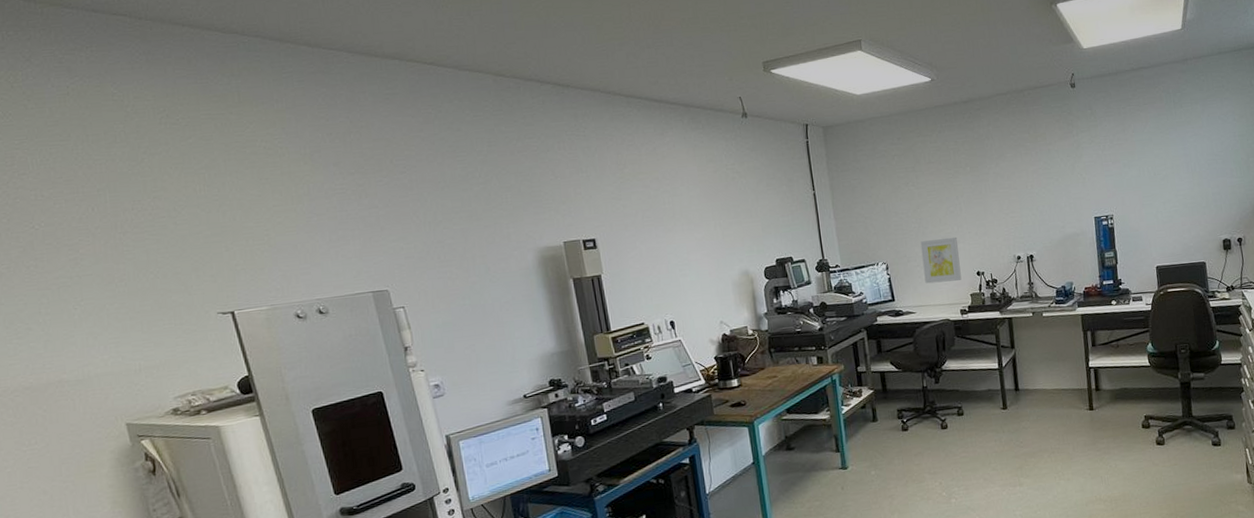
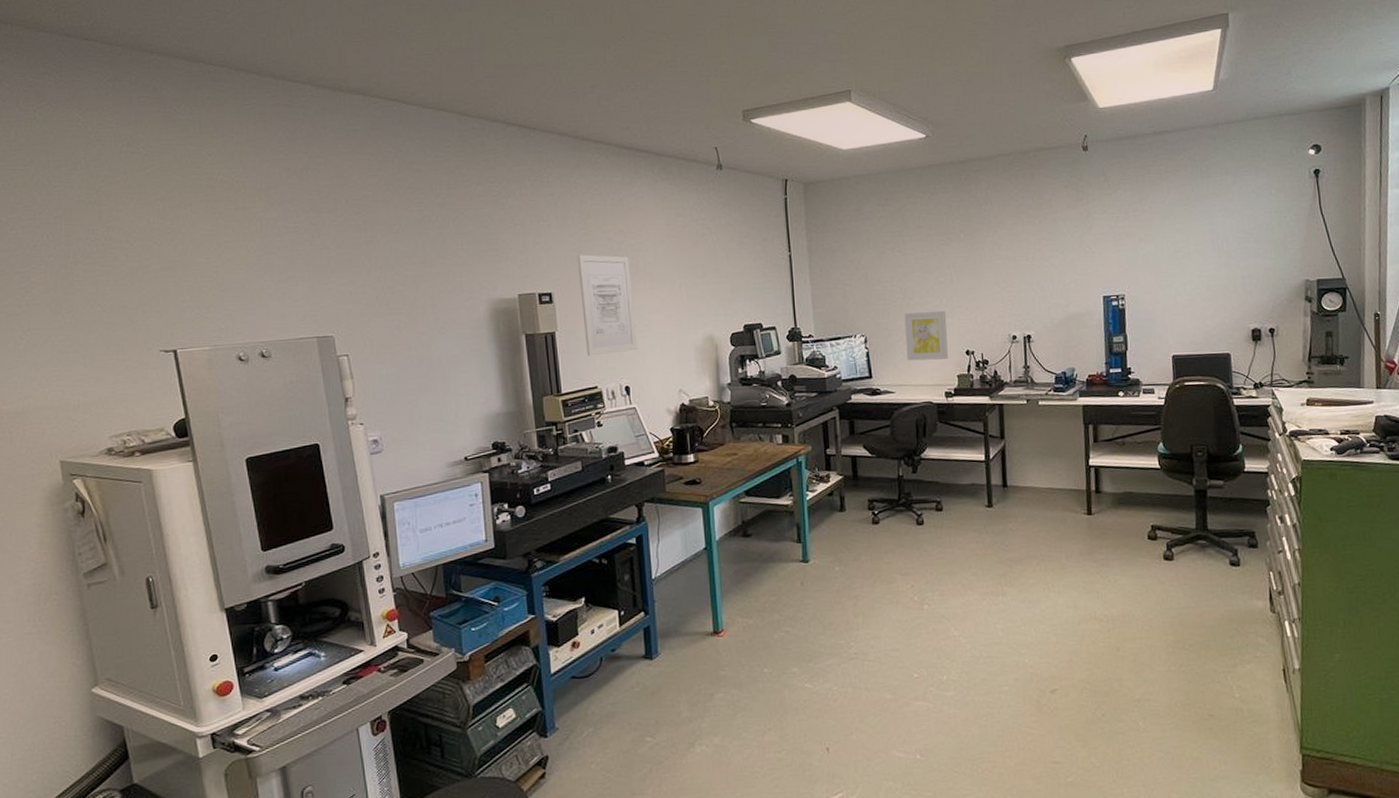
wall art: none [617,201,679,296] -> present [578,254,638,356]

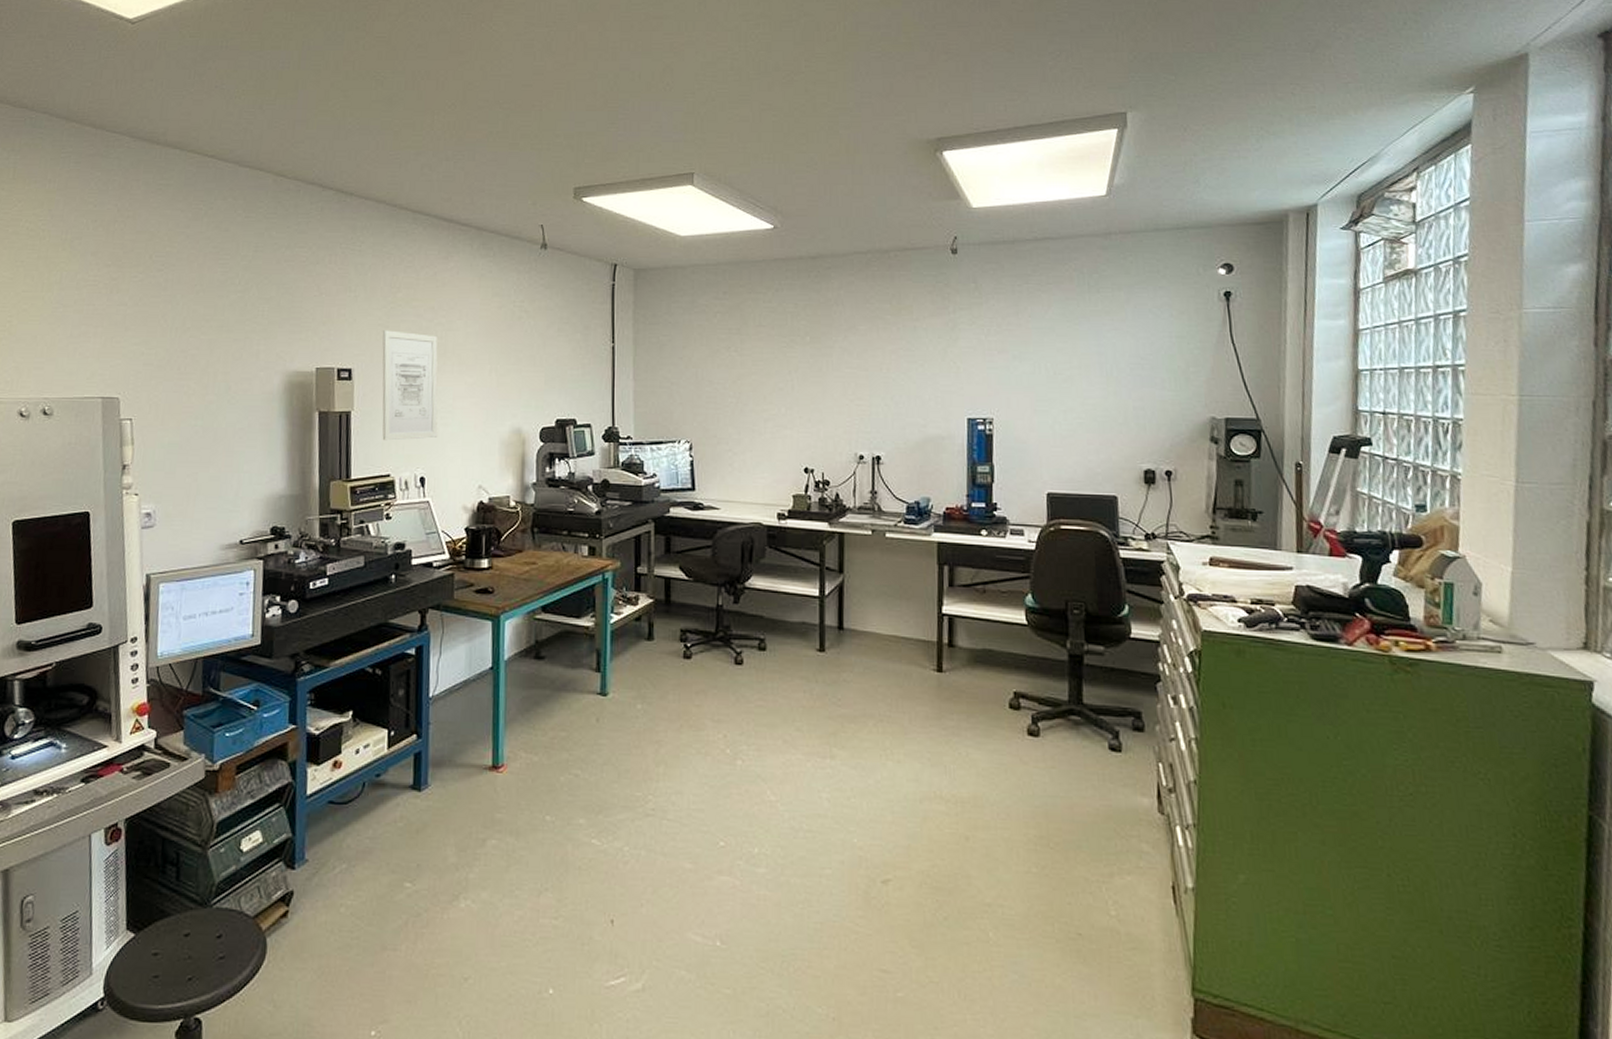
wall art: present [904,310,948,361] -> none [736,420,785,476]

